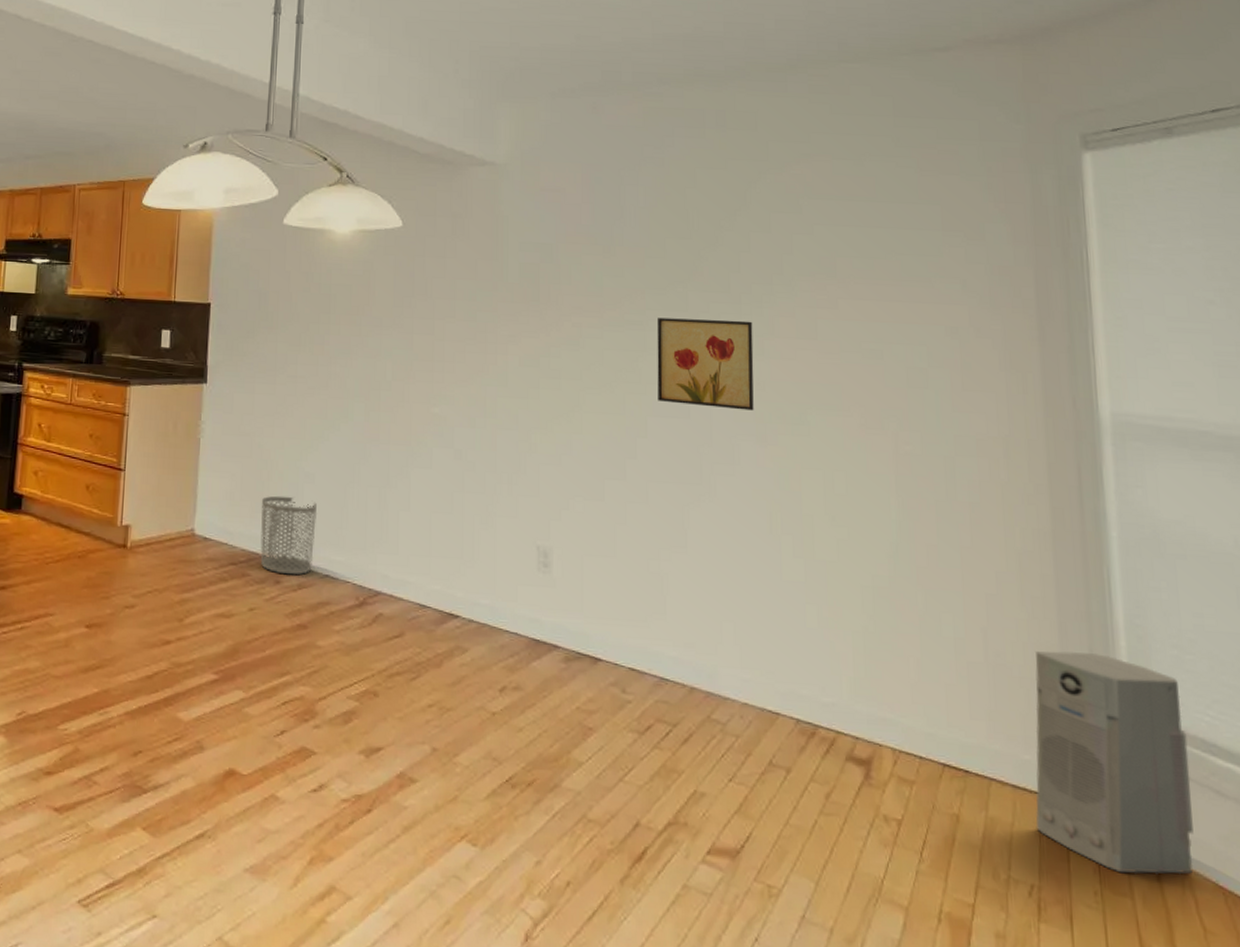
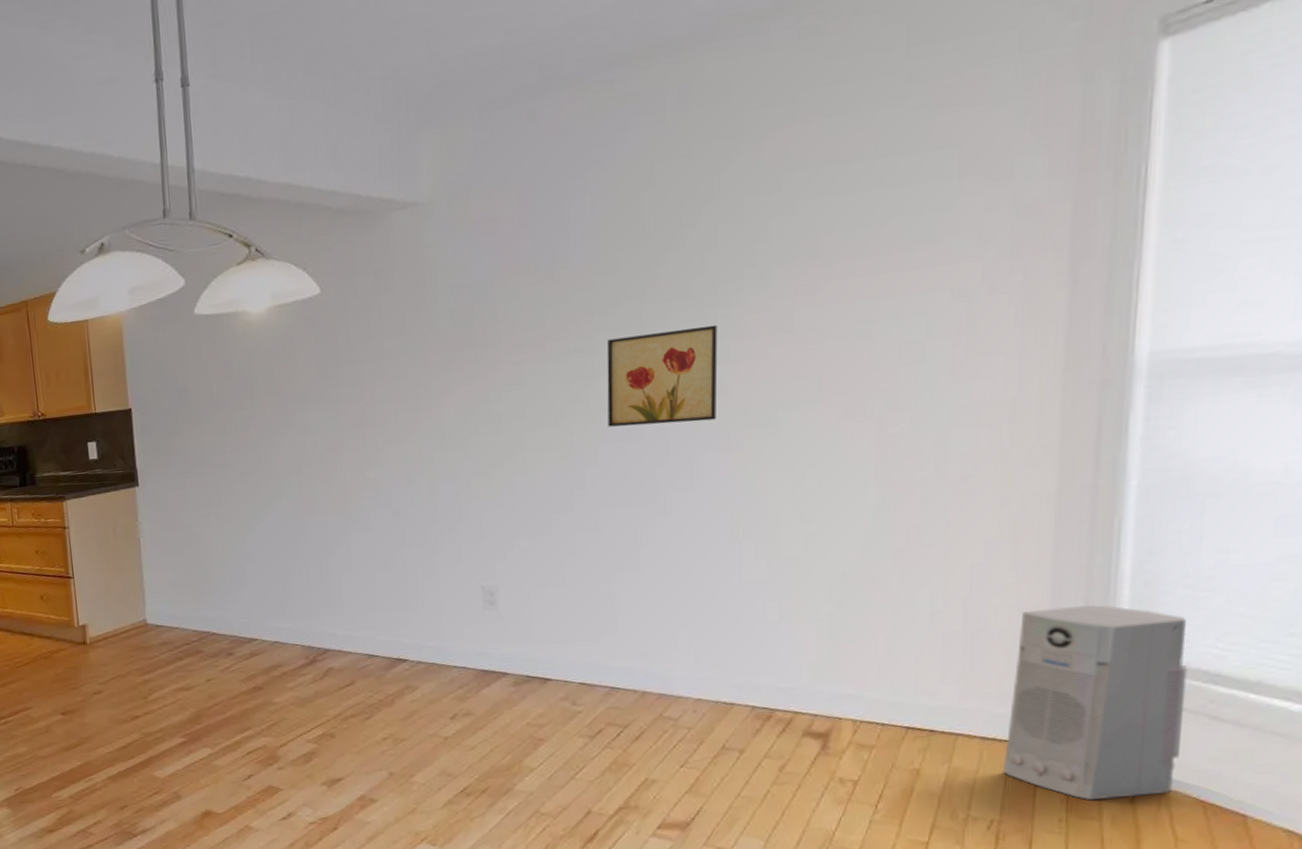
waste bin: present [260,495,317,575] -> none [205,577,262,647]

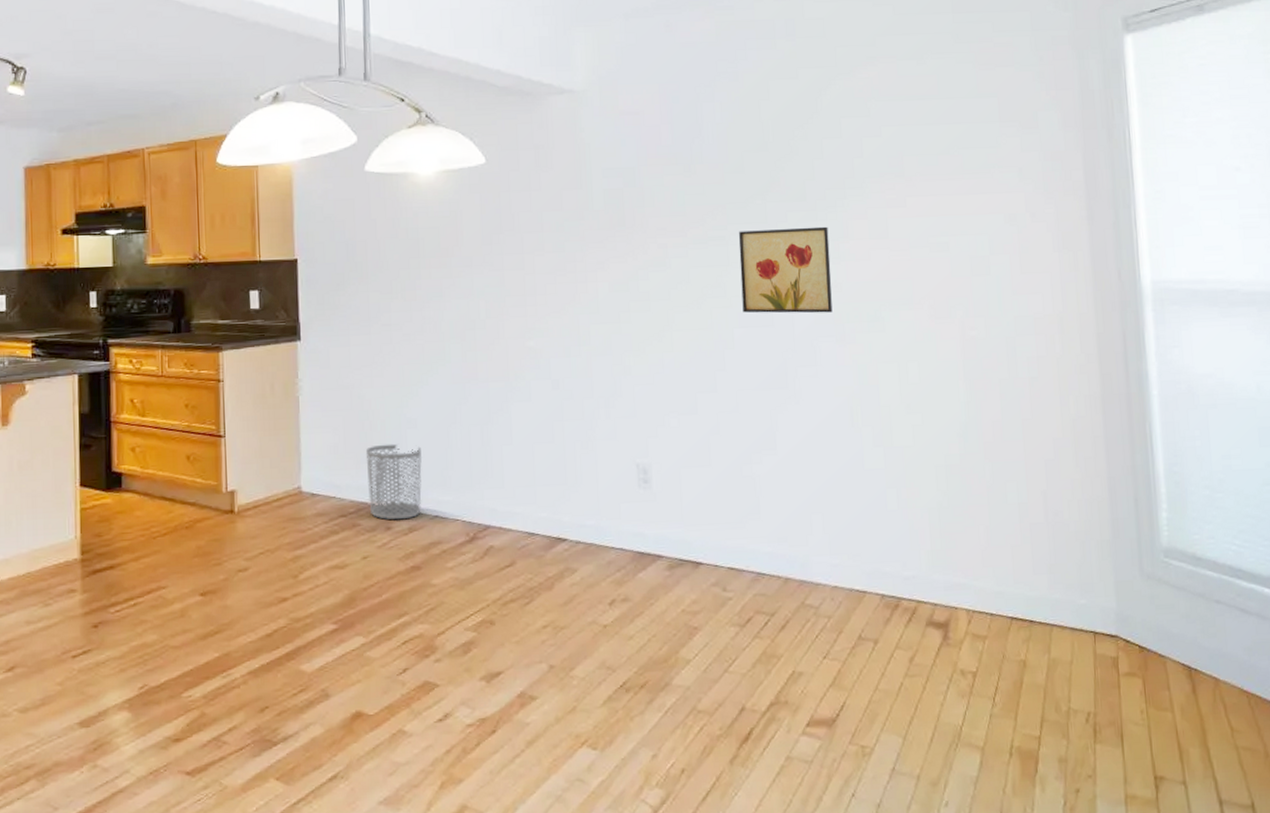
waste bin: none [205,577,262,647] -> present [365,443,422,520]
air purifier: present [1002,604,1188,801] -> none [1089,501,1223,692]

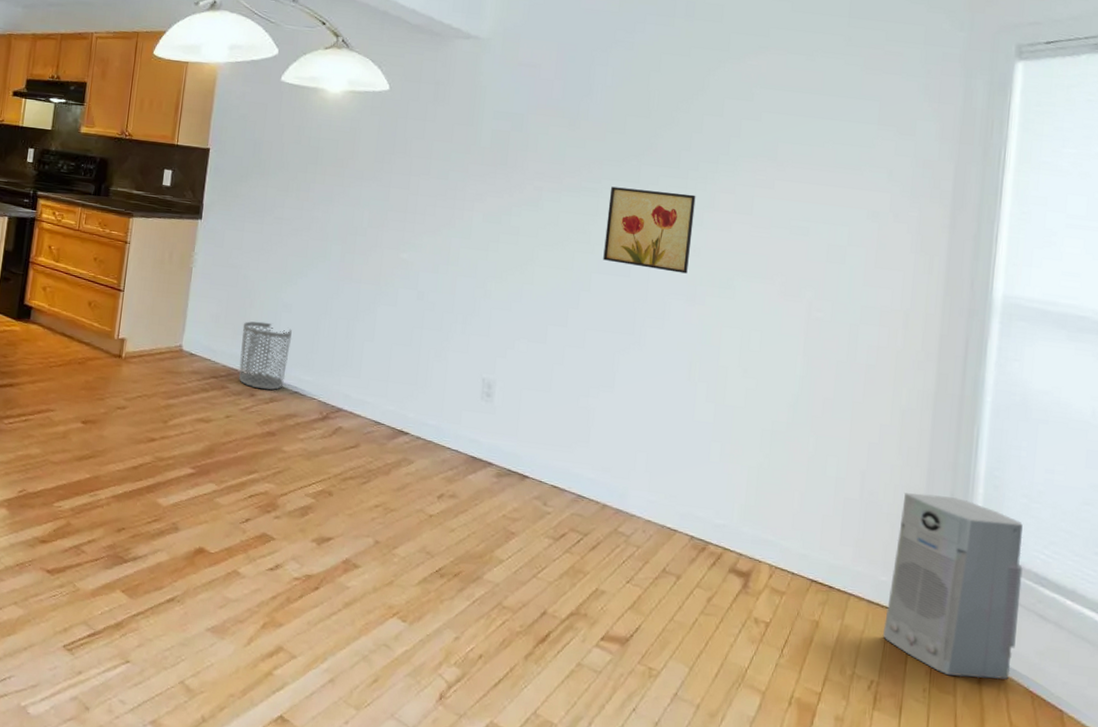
air purifier: none [1089,501,1223,692] -> present [882,493,1023,680]

